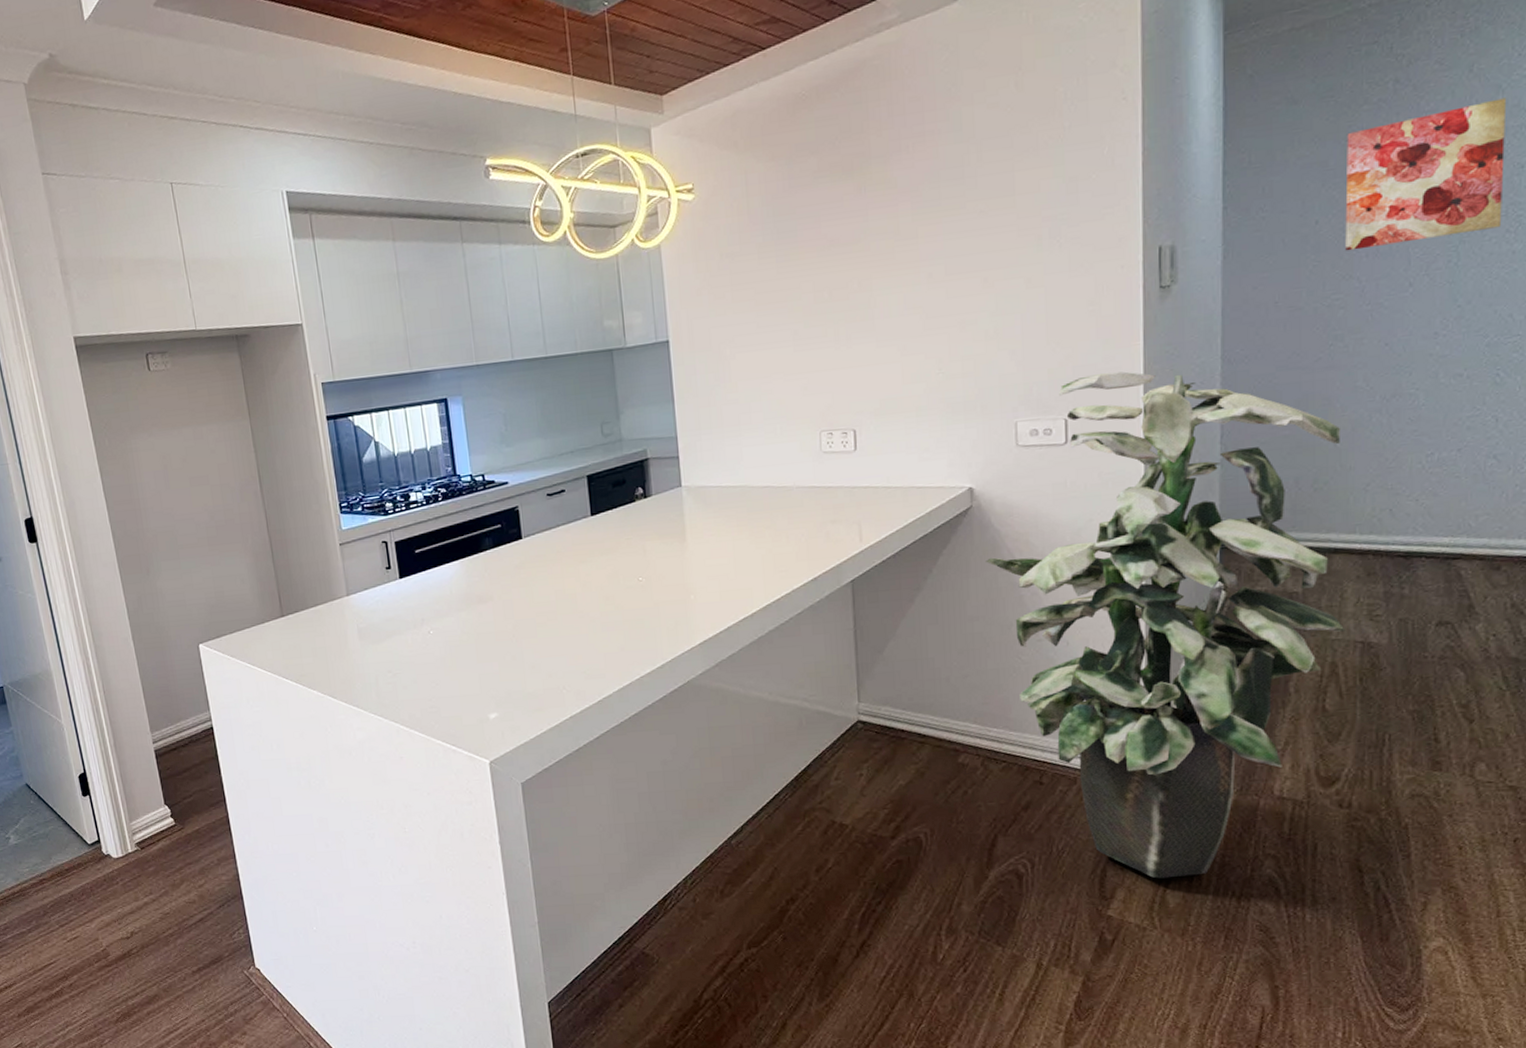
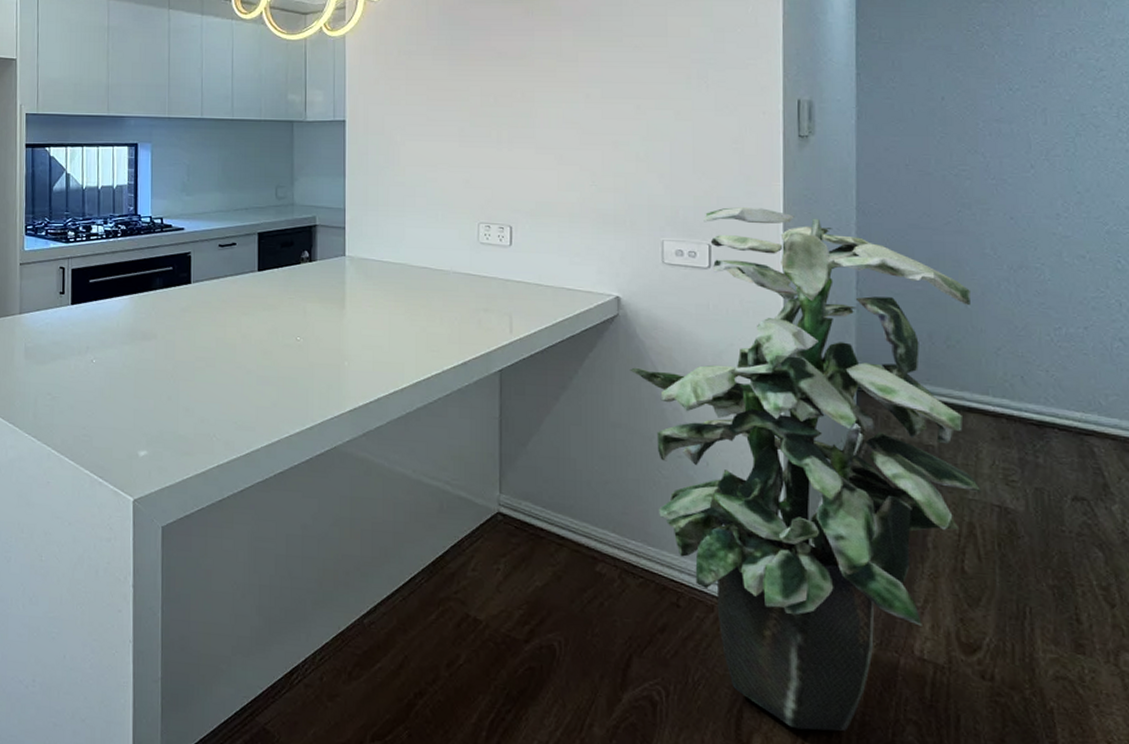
wall art: present [1345,97,1507,251] -> none [968,14,1115,128]

